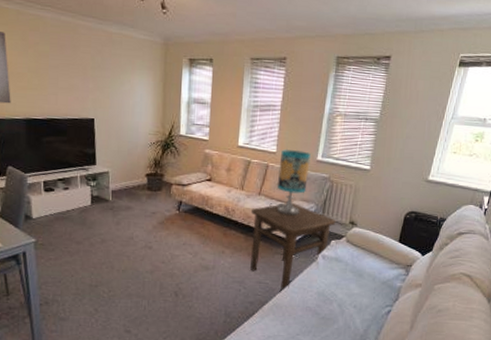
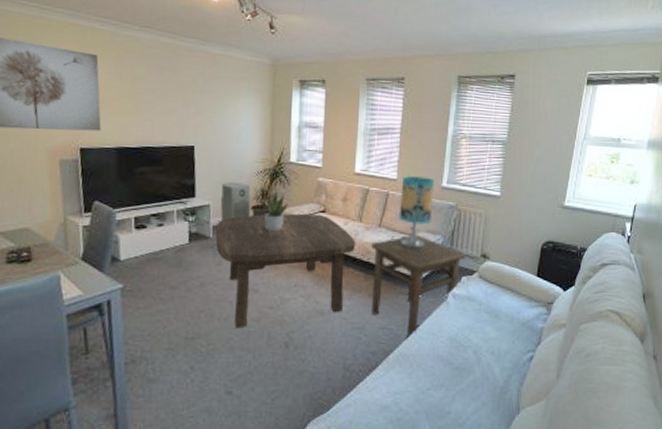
coffee table: none [114,181,238,279] -> present [215,213,356,329]
air purifier: none [118,152,145,186] -> present [220,182,251,220]
potted plant: none [153,161,178,197] -> present [260,191,288,232]

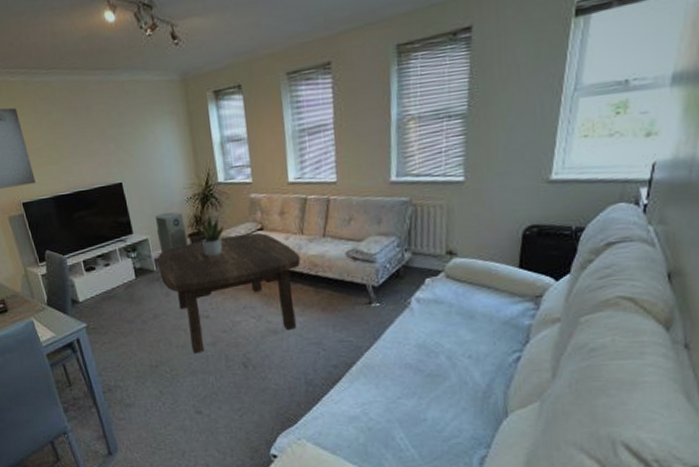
side table: present [371,234,466,340] -> none [317,239,428,351]
table lamp: present [387,176,436,249] -> none [334,173,383,256]

